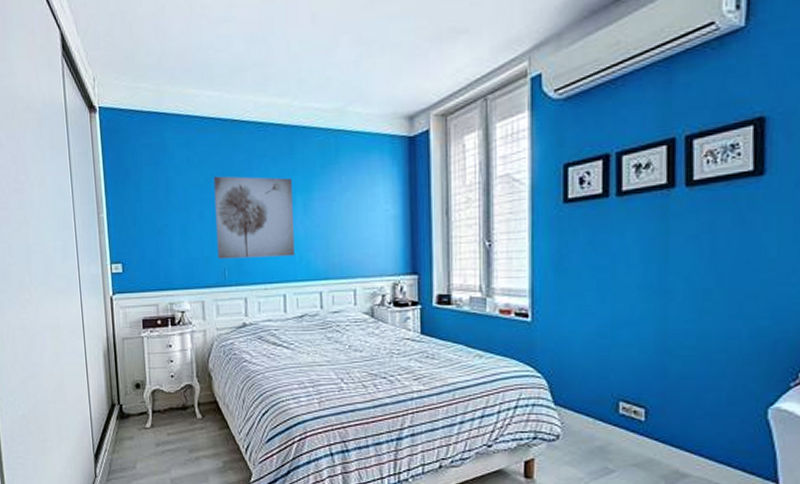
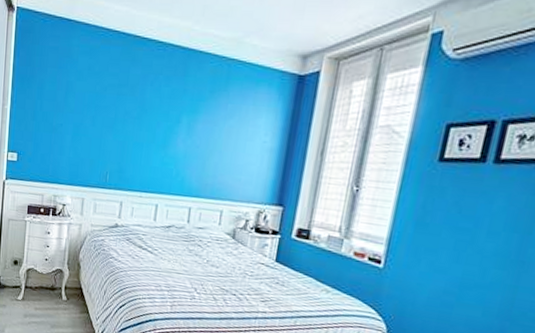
wall art: present [213,176,295,259] -> none [102,86,181,171]

